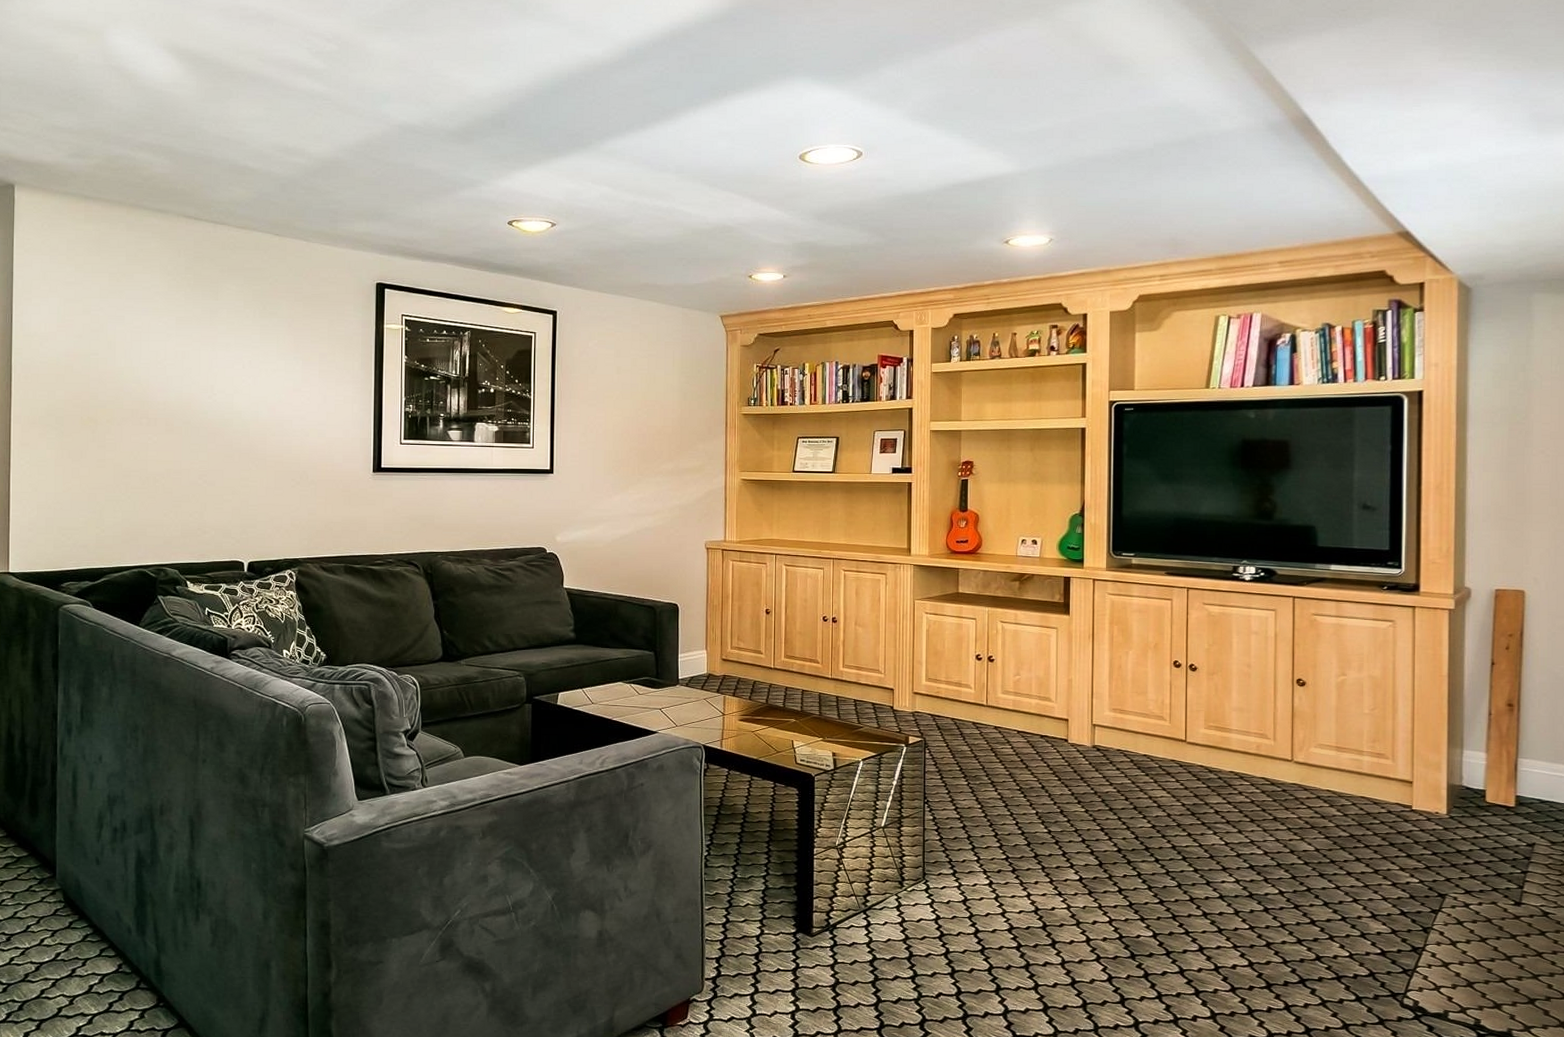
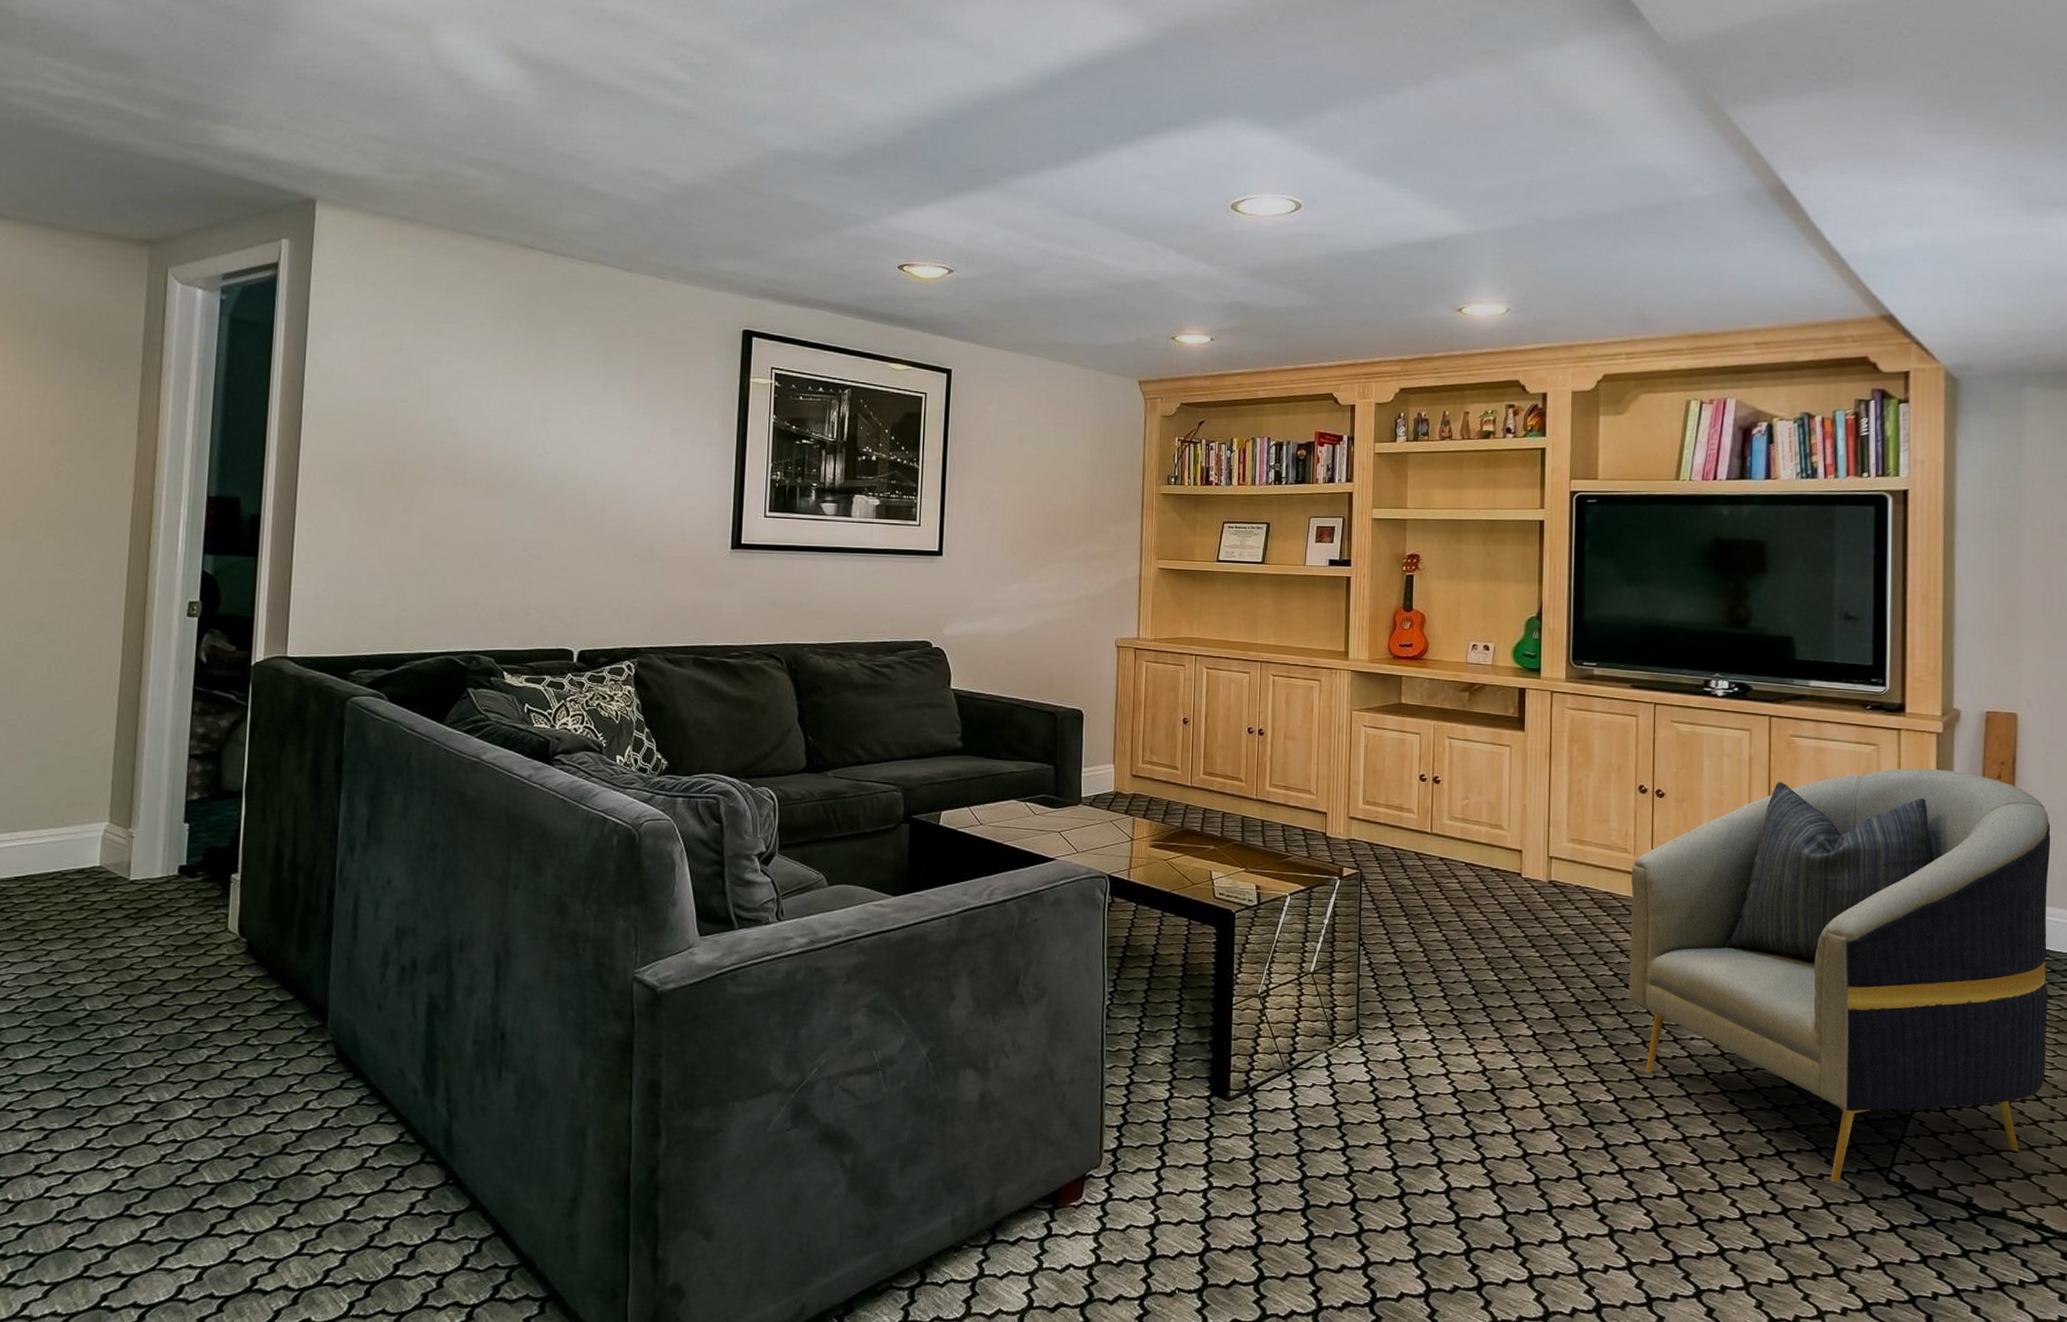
armchair: none [1165,642,1556,1007] -> present [1628,768,2051,1183]

